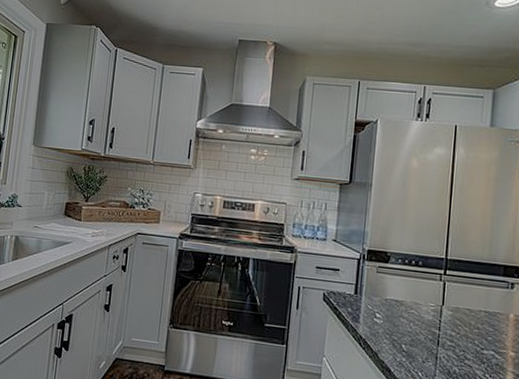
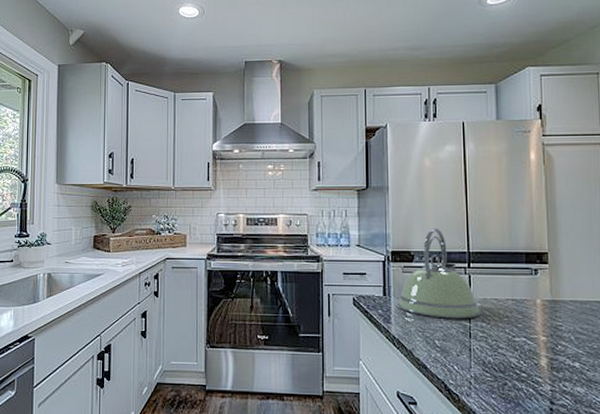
kettle: none [368,231,451,326] -> present [397,229,480,319]

